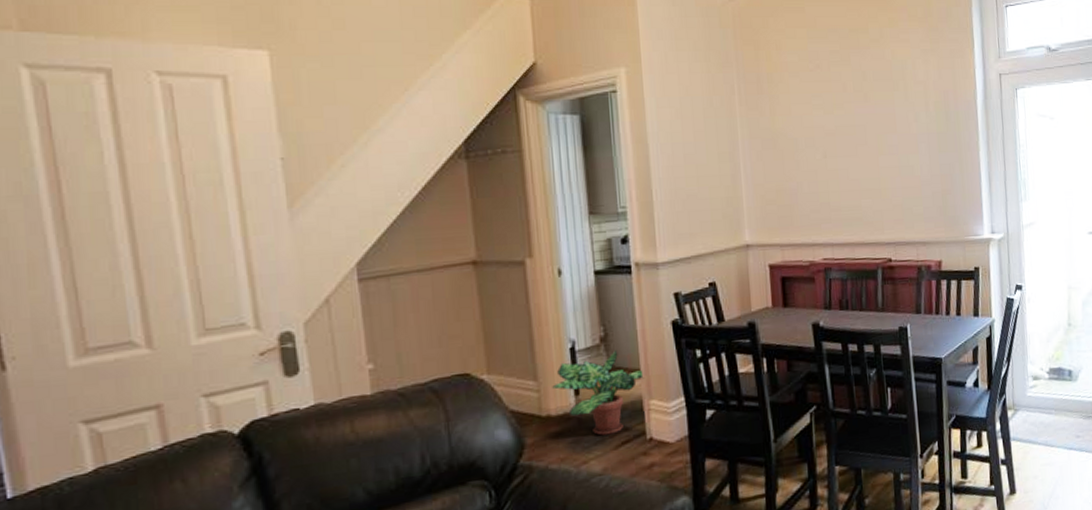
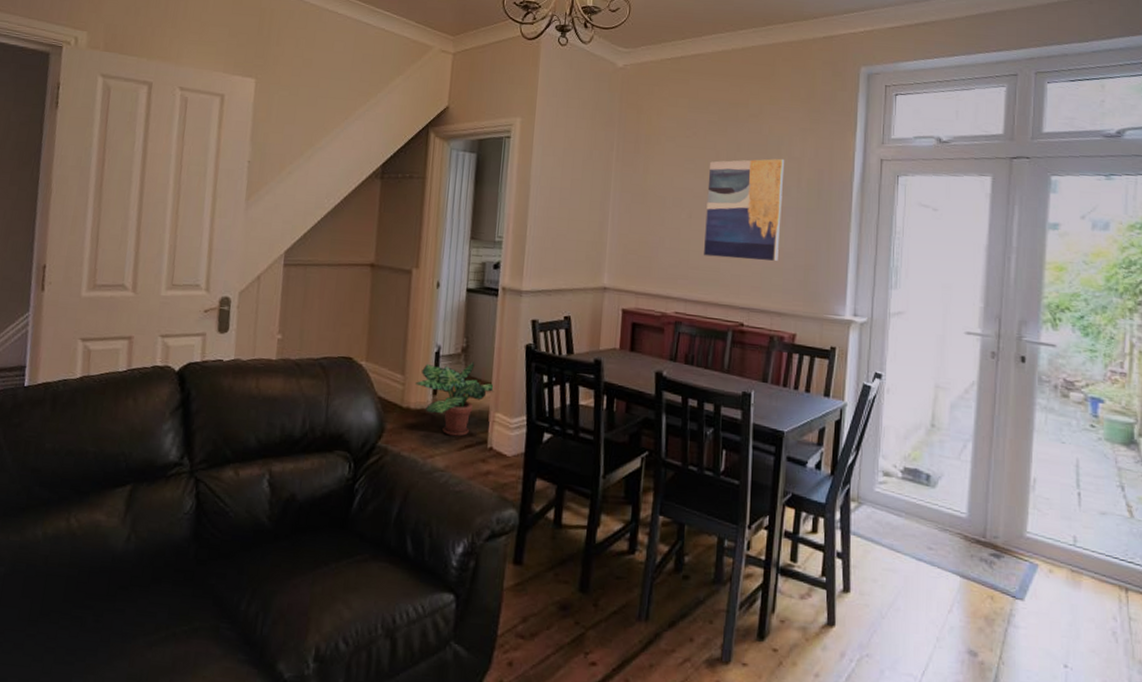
wall art: none [837,83,917,195] -> present [704,158,785,261]

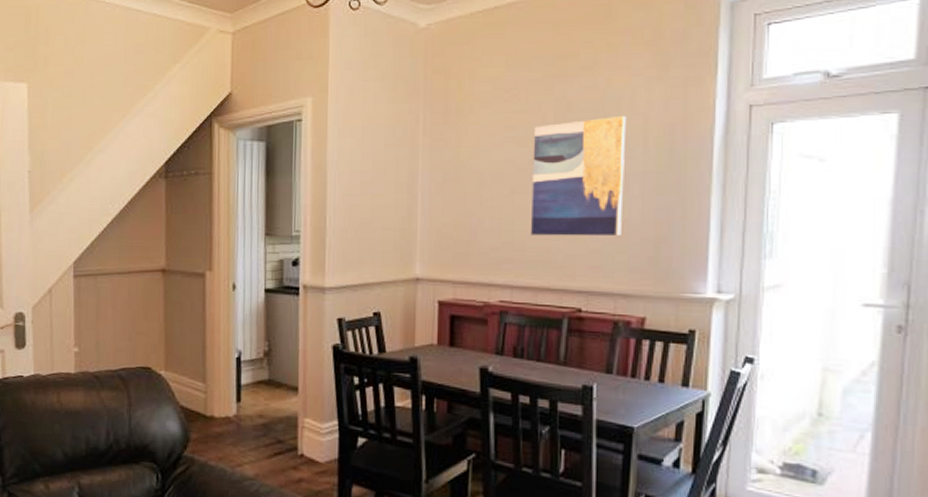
potted plant: present [415,361,494,437] -> none [218,365,301,444]

